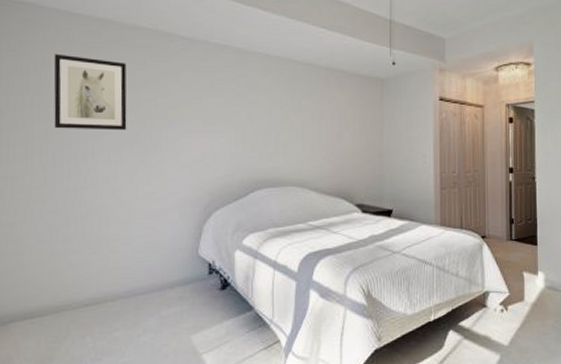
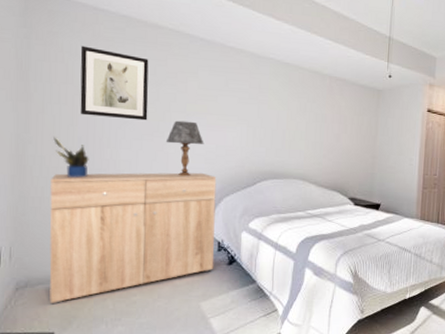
dresser: none [22,184,205,345] -> present [49,172,217,304]
potted plant: none [26,154,64,198] -> present [53,137,89,178]
table lamp: none [147,128,189,190] -> present [165,120,204,177]

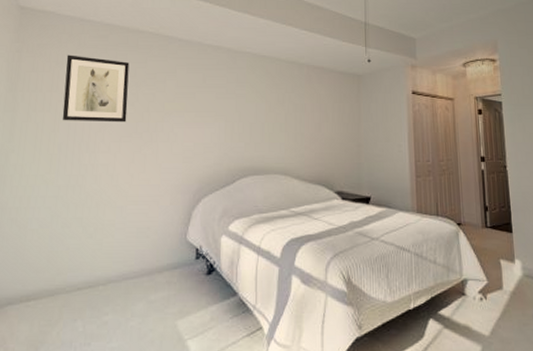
dresser: present [49,172,217,304] -> none [17,172,195,328]
potted plant: present [53,137,89,178] -> none [35,144,68,185]
table lamp: present [165,120,204,177] -> none [143,120,182,178]

